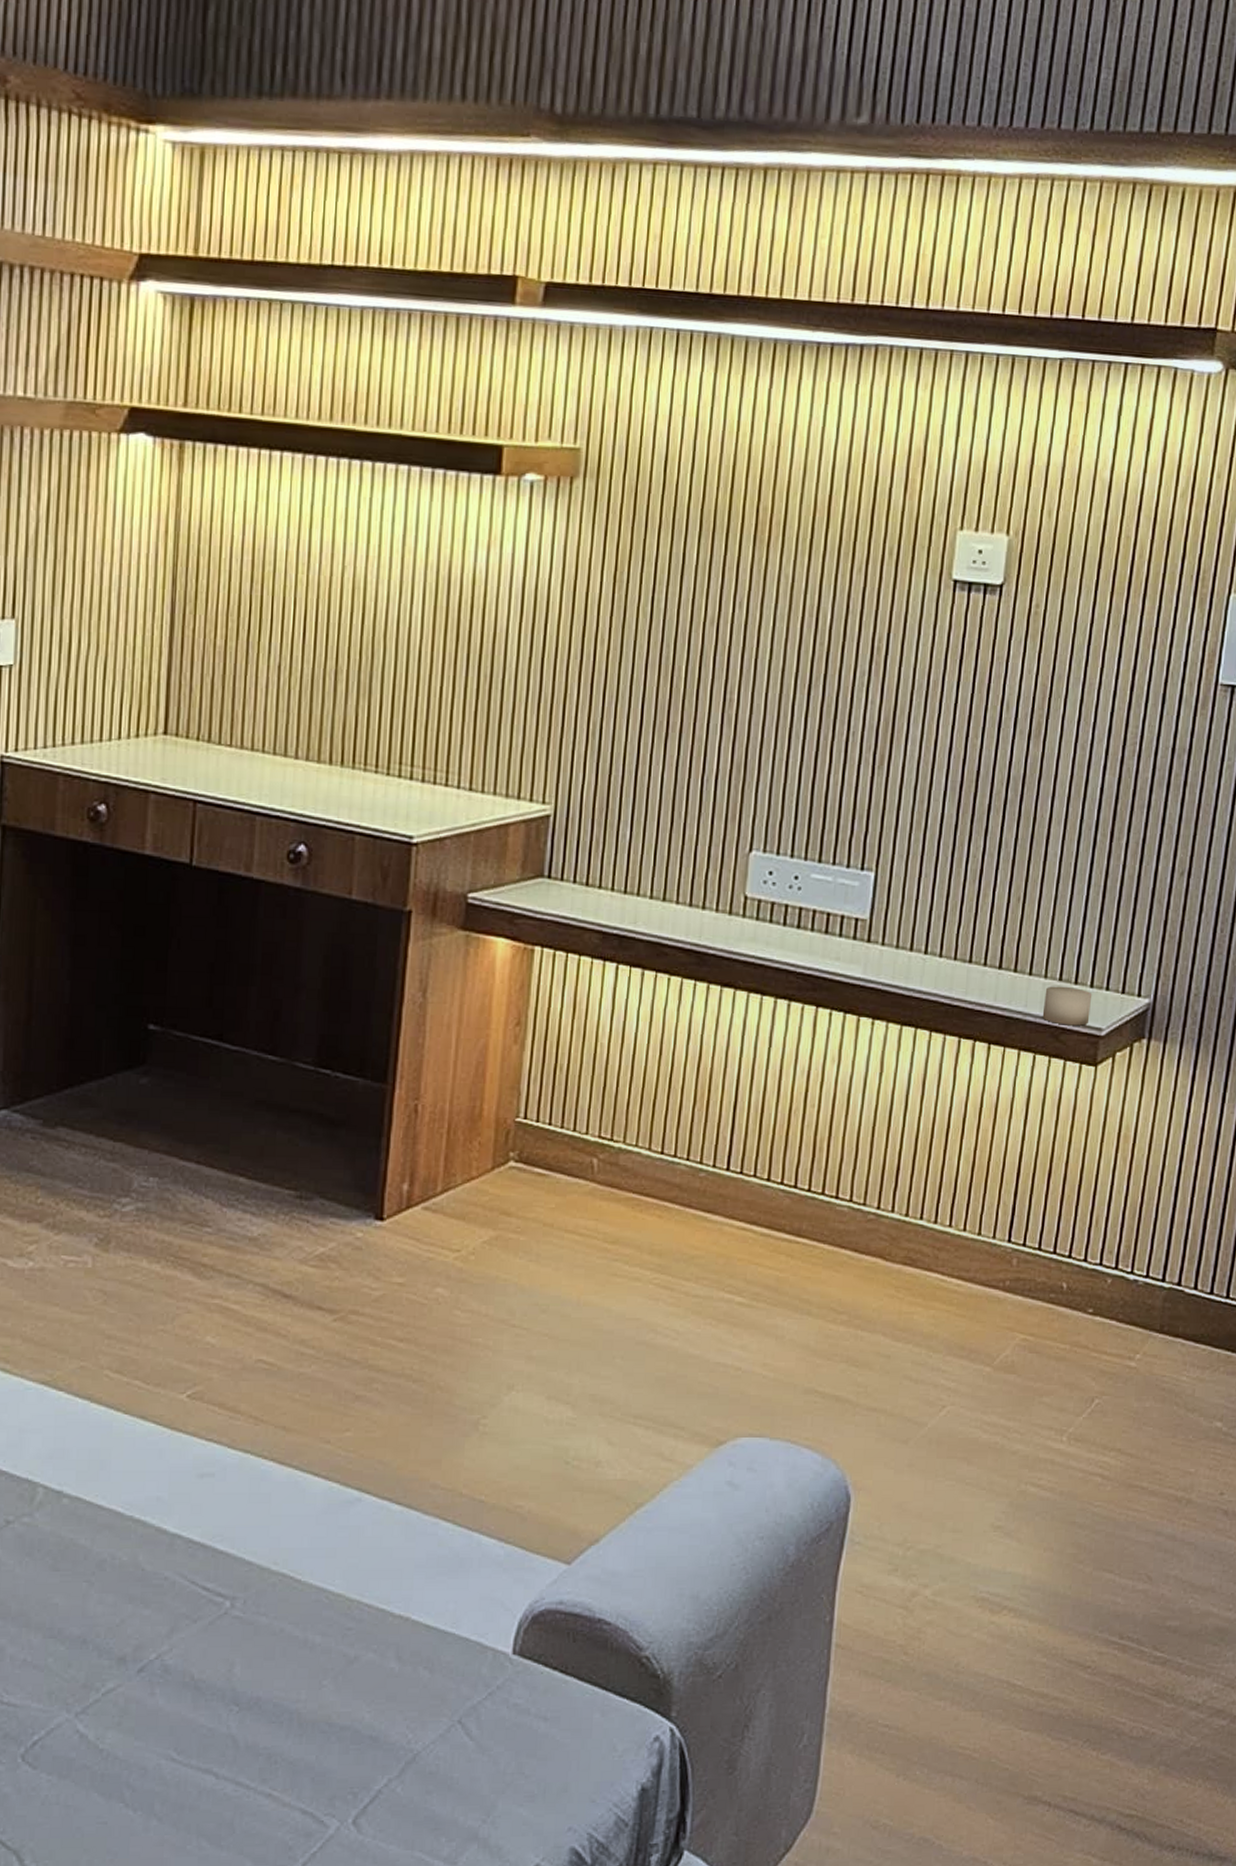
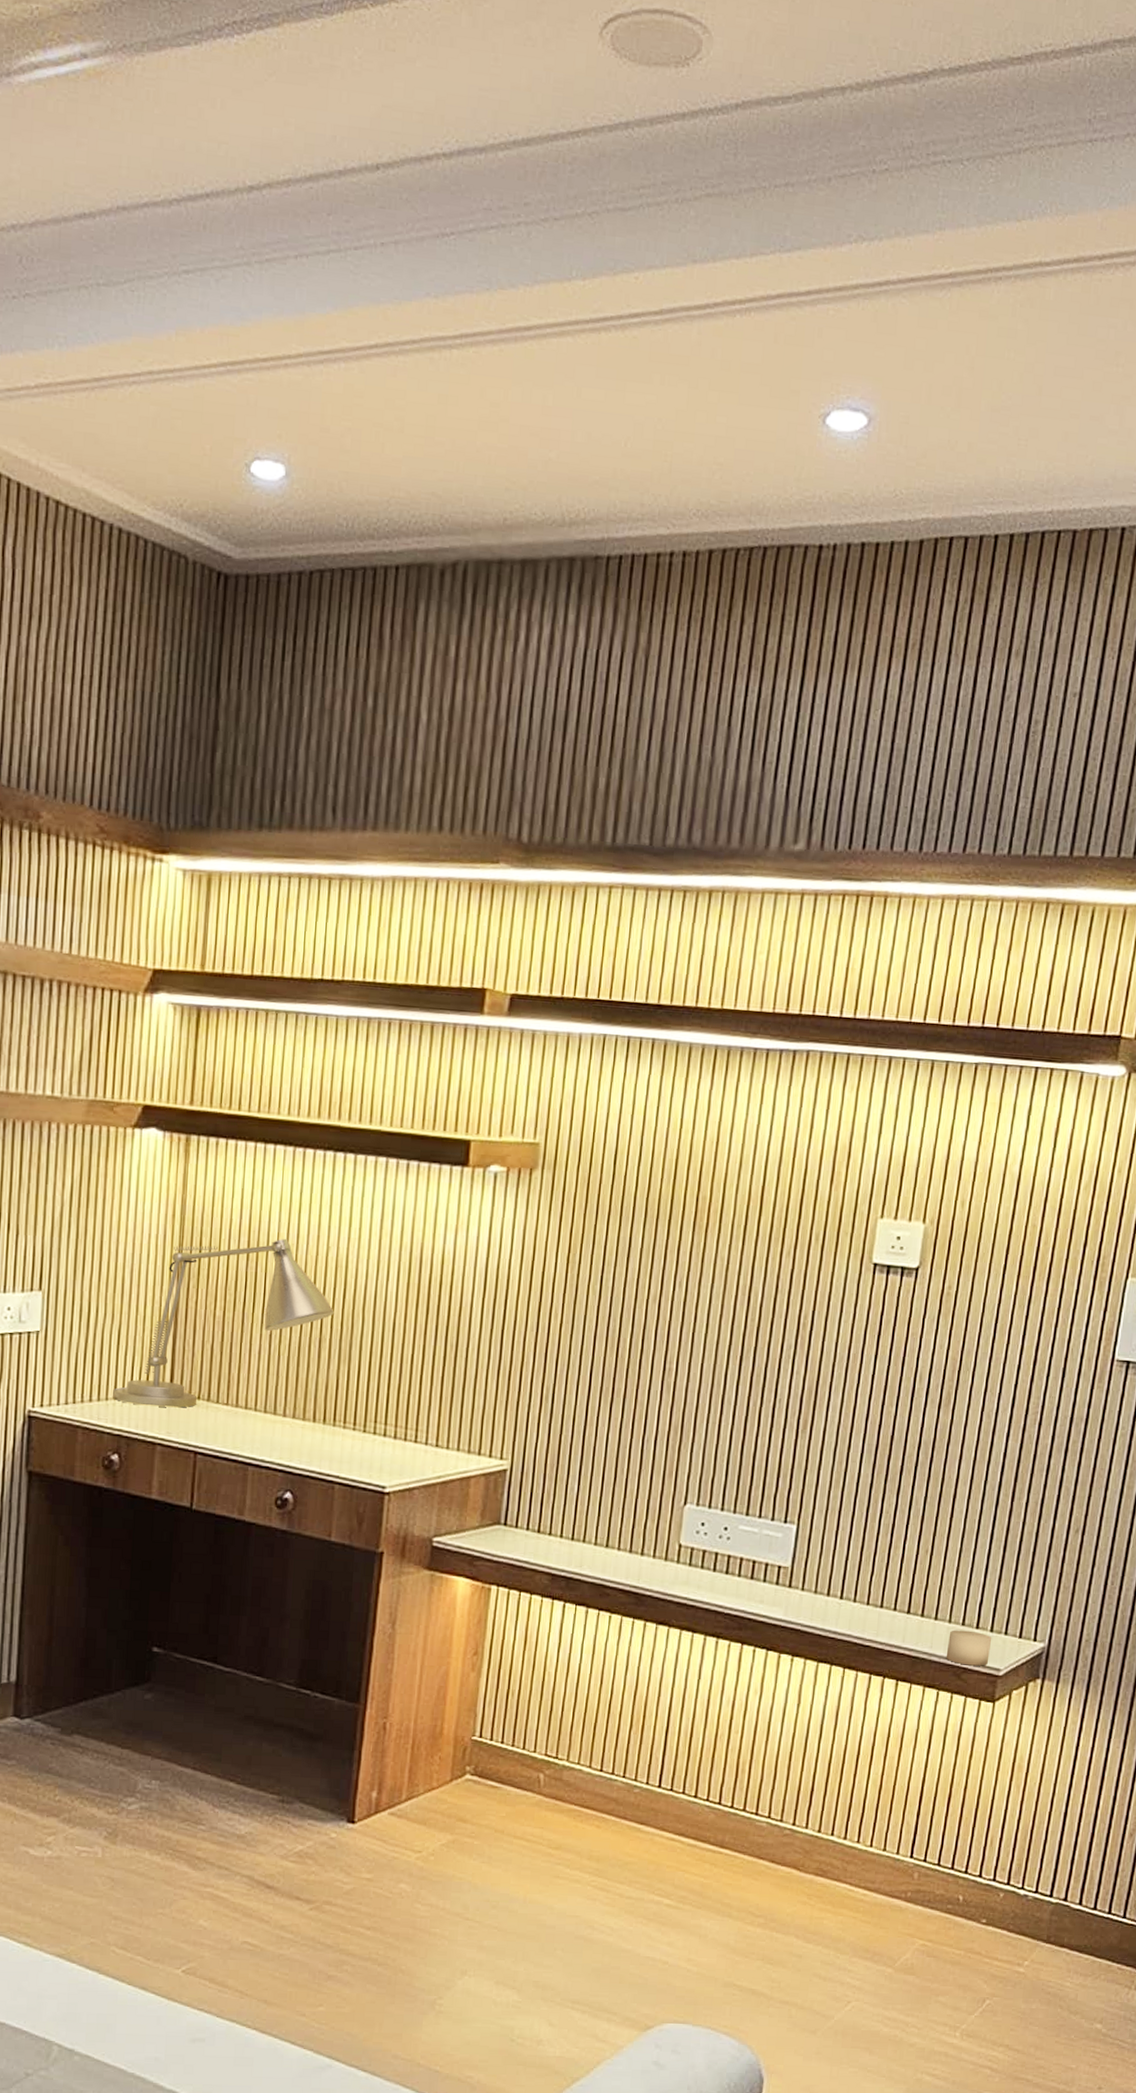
desk lamp: none [99,556,352,750] -> present [113,1238,334,1408]

